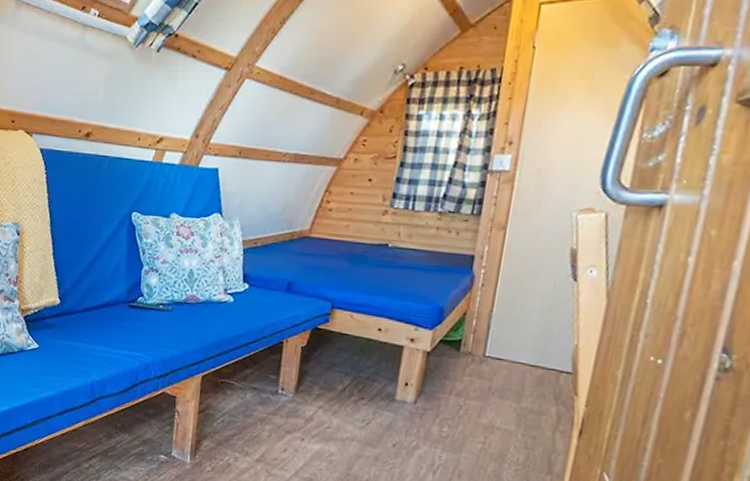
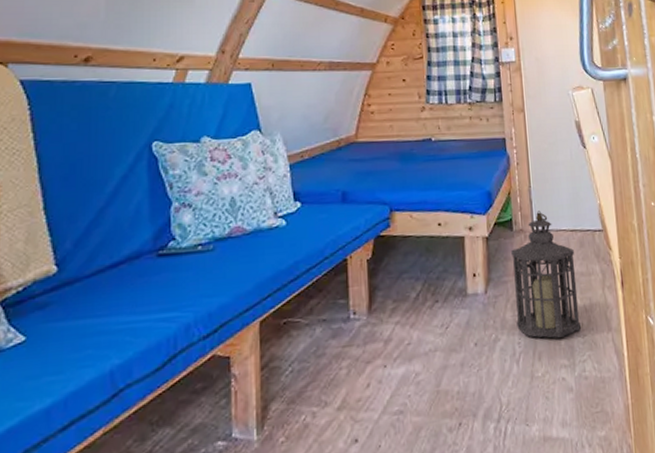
lantern: none [441,337,528,465] -> present [511,210,581,339]

